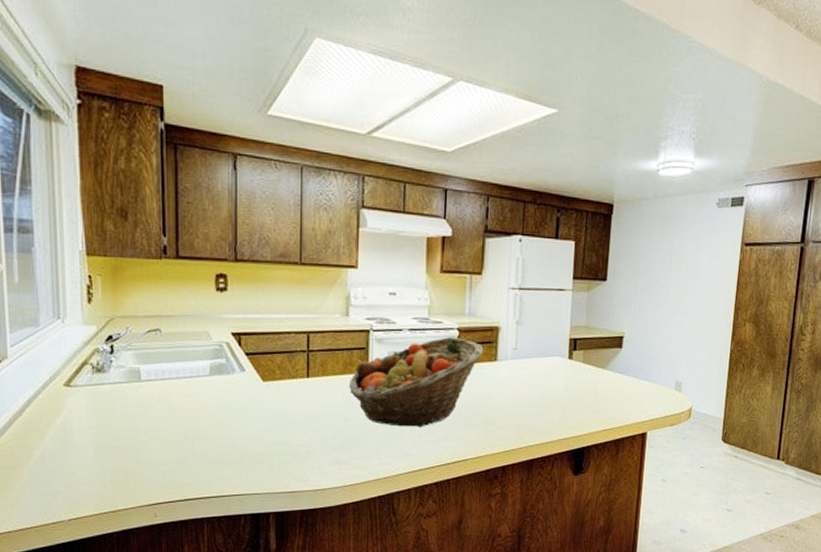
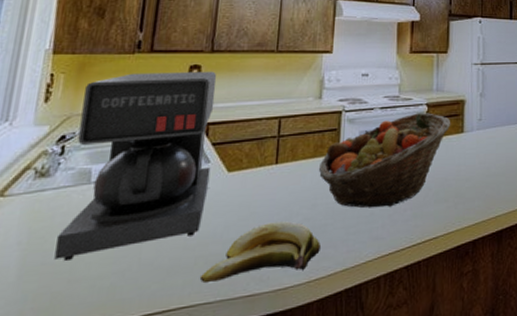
coffee maker: none [121,279,246,447] -> present [54,71,217,262]
banana: none [246,431,354,478] -> present [199,221,320,284]

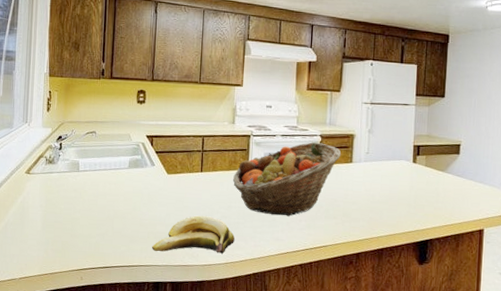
coffee maker: present [54,71,217,262] -> none [62,94,157,223]

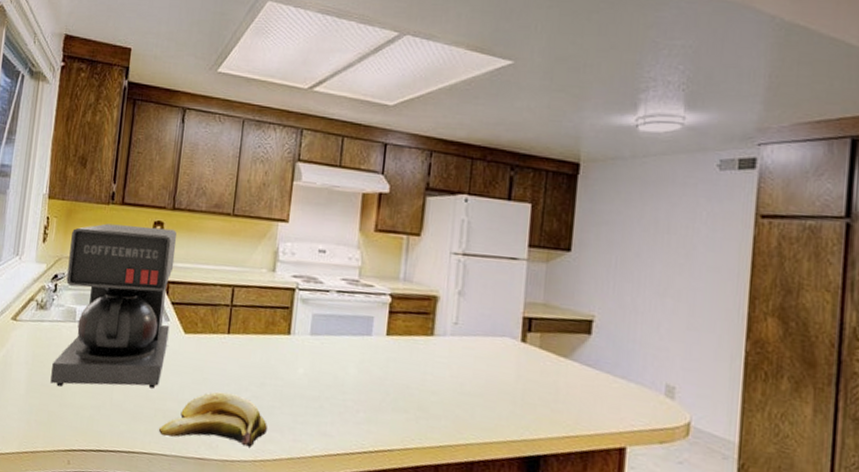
coffee maker: none [62,94,157,223] -> present [50,223,177,389]
fruit basket: present [233,142,342,216] -> none [269,303,419,404]

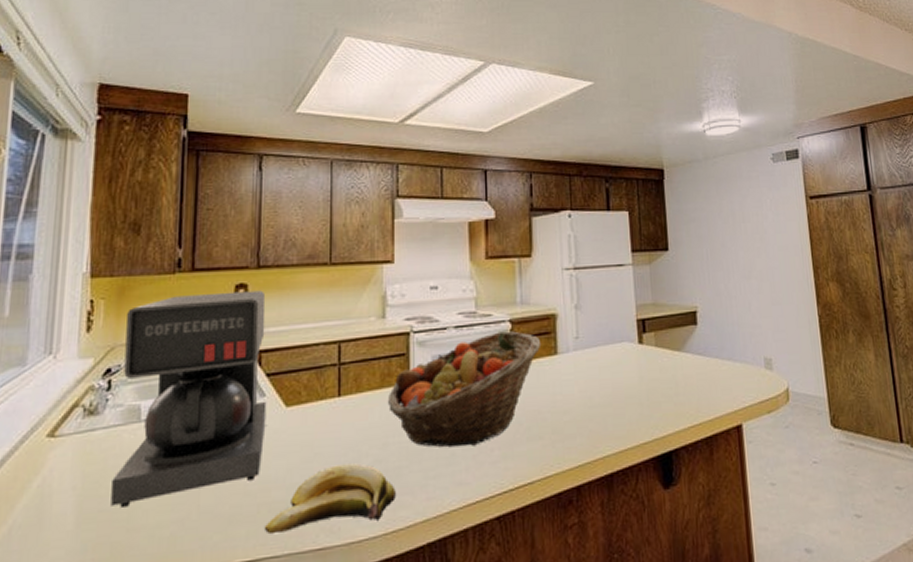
fruit basket: none [269,303,419,404] -> present [388,331,542,448]

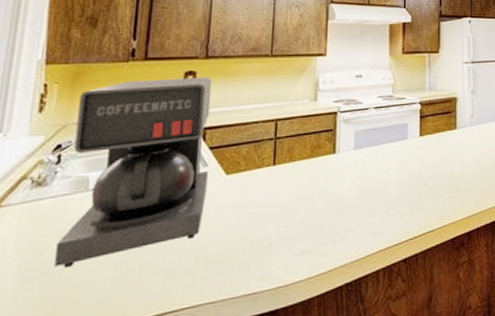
banana: present [264,463,396,535] -> none [201,220,320,284]
fruit basket: present [388,331,542,448] -> none [316,111,444,205]

